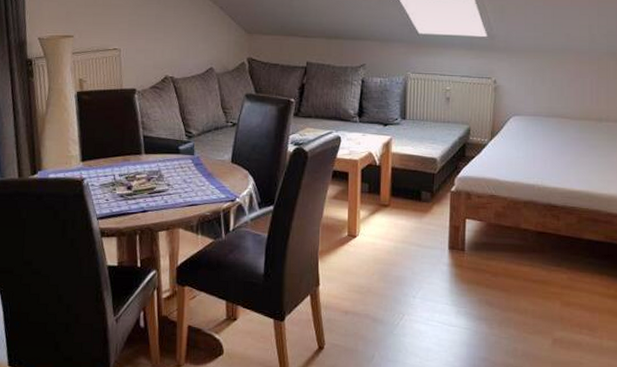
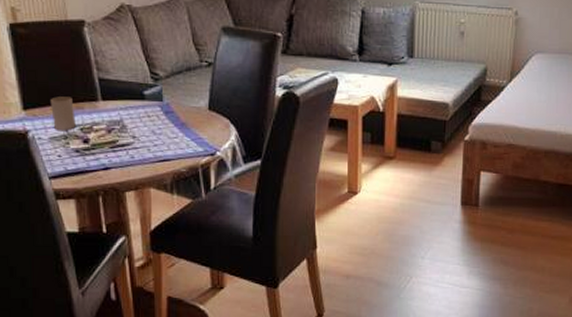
cup: none [103,151,123,179] -> present [51,97,76,131]

